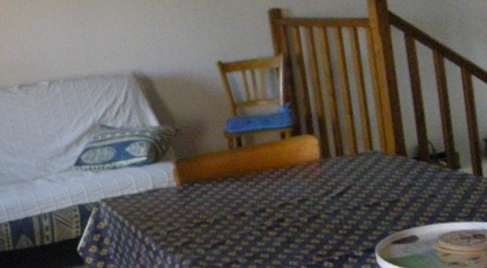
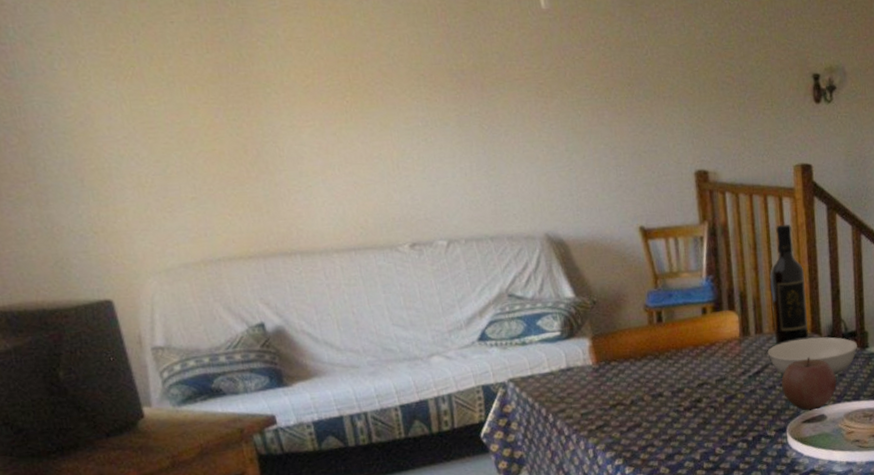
wine bottle: none [348,52,393,168] -> present [770,224,809,346]
bowl: none [350,158,448,196] -> present [767,337,858,375]
apple: none [366,178,427,231] -> present [781,357,837,410]

